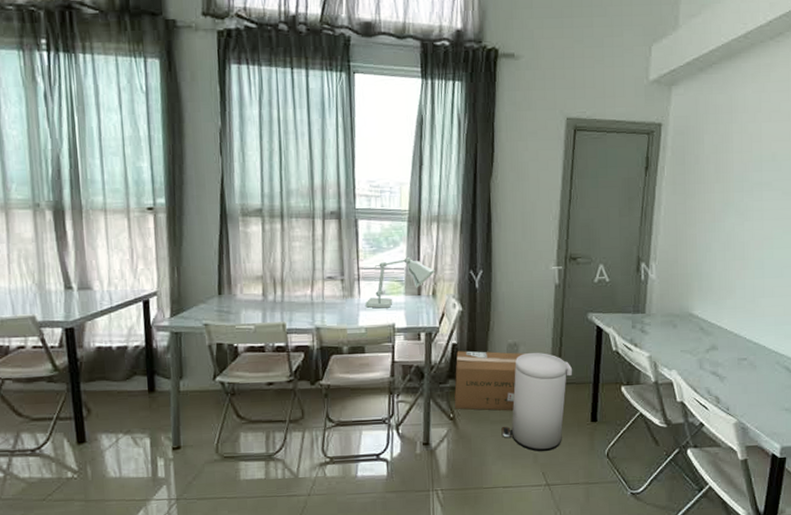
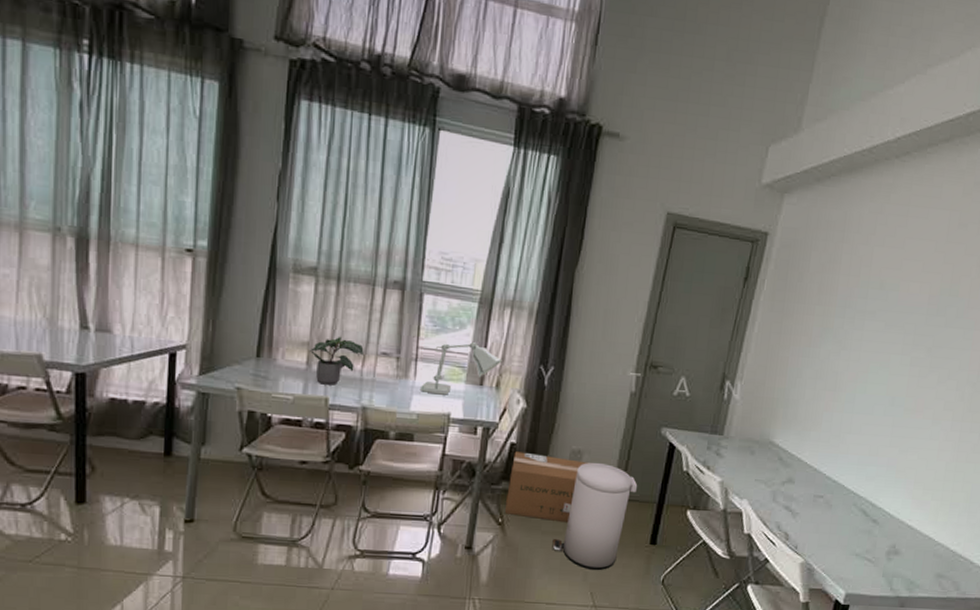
potted plant: none [263,267,312,312] -> present [309,336,364,385]

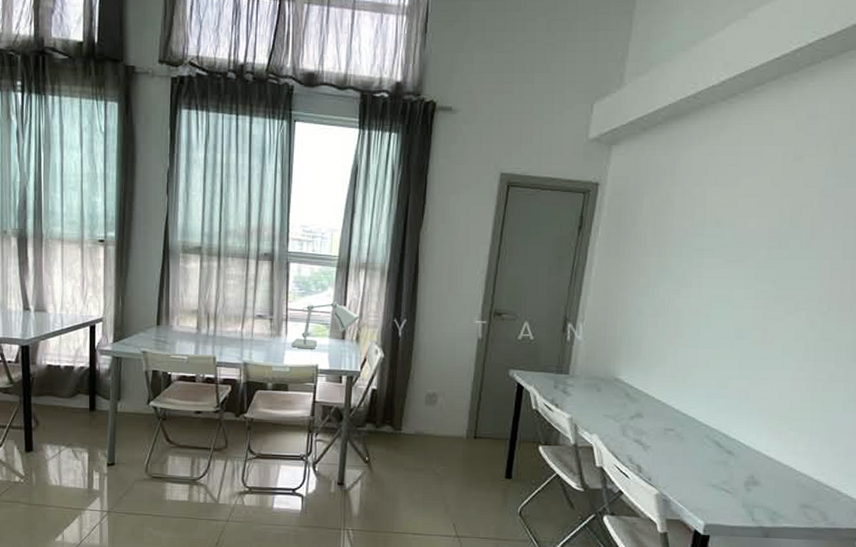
potted plant: present [309,336,364,385] -> none [198,303,243,346]
box: present [505,451,589,523] -> none [371,396,443,460]
pedal bin: present [552,462,638,570] -> none [415,403,490,503]

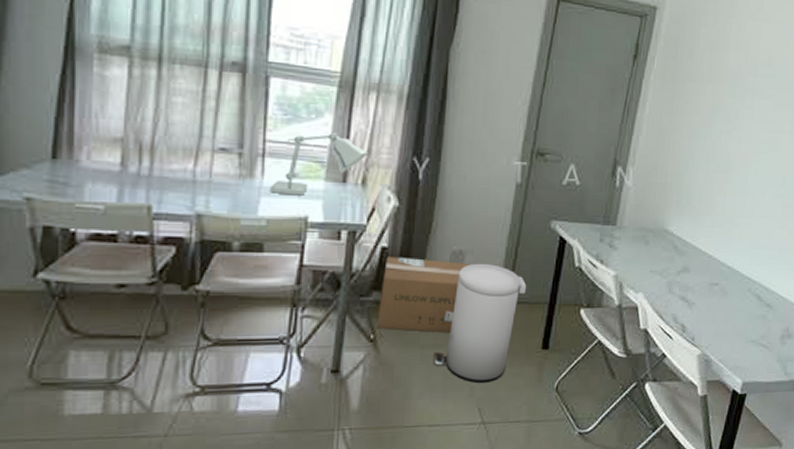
box: none [371,396,443,460] -> present [378,256,472,333]
pedal bin: none [415,403,490,503] -> present [433,263,527,383]

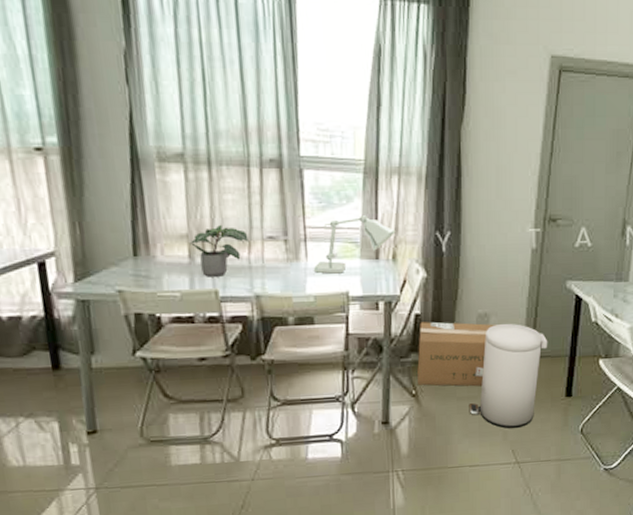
potted plant: none [124,129,196,190] -> present [189,224,249,277]

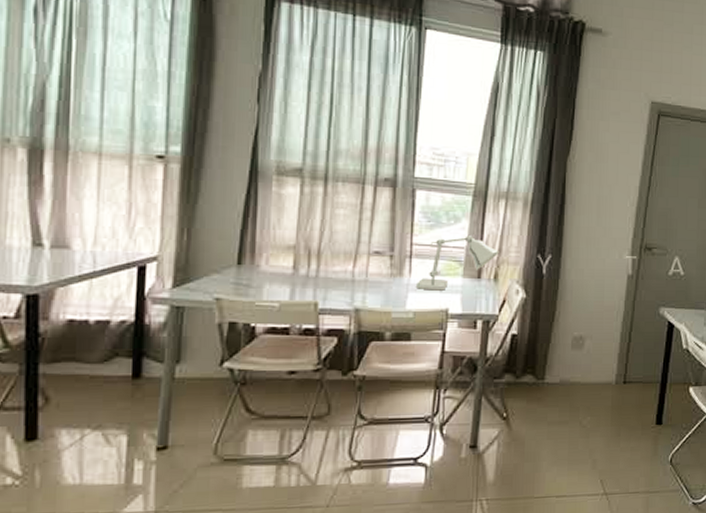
potted plant: present [189,224,249,277] -> none [295,237,355,289]
box: present [417,322,496,387] -> none [510,342,591,411]
pedal bin: present [469,323,548,429] -> none [559,347,641,456]

